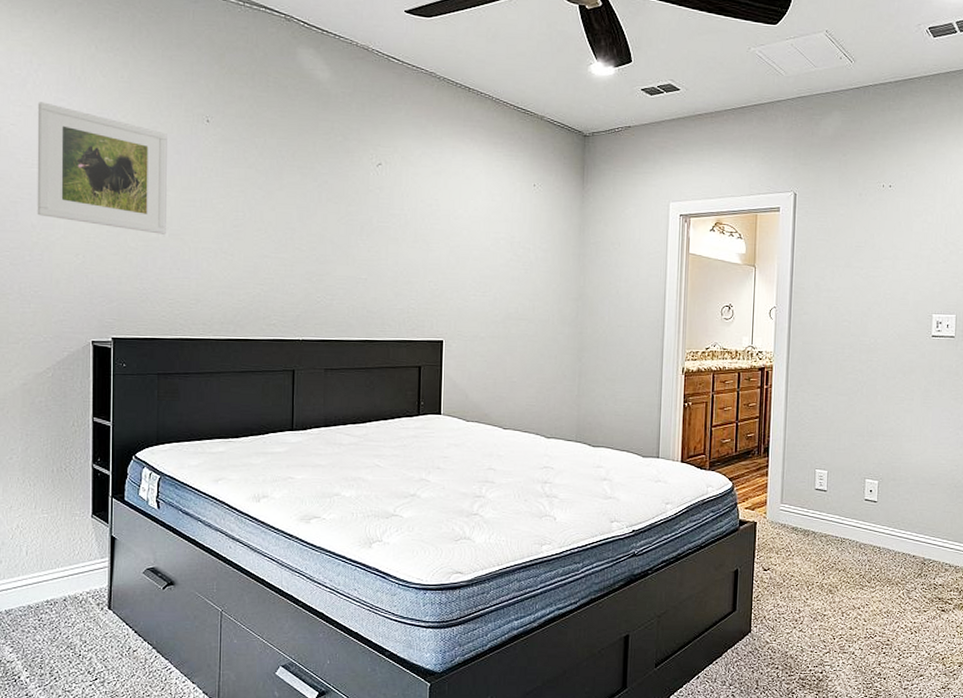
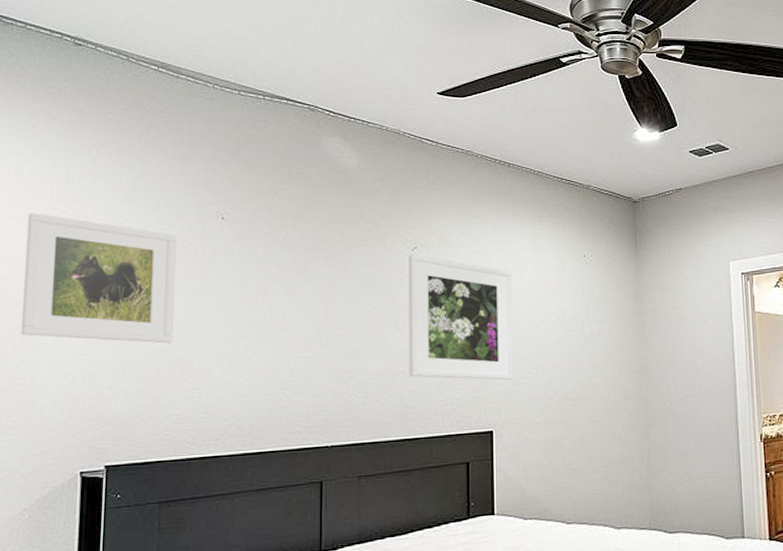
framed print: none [371,170,466,296] -> present [408,254,514,380]

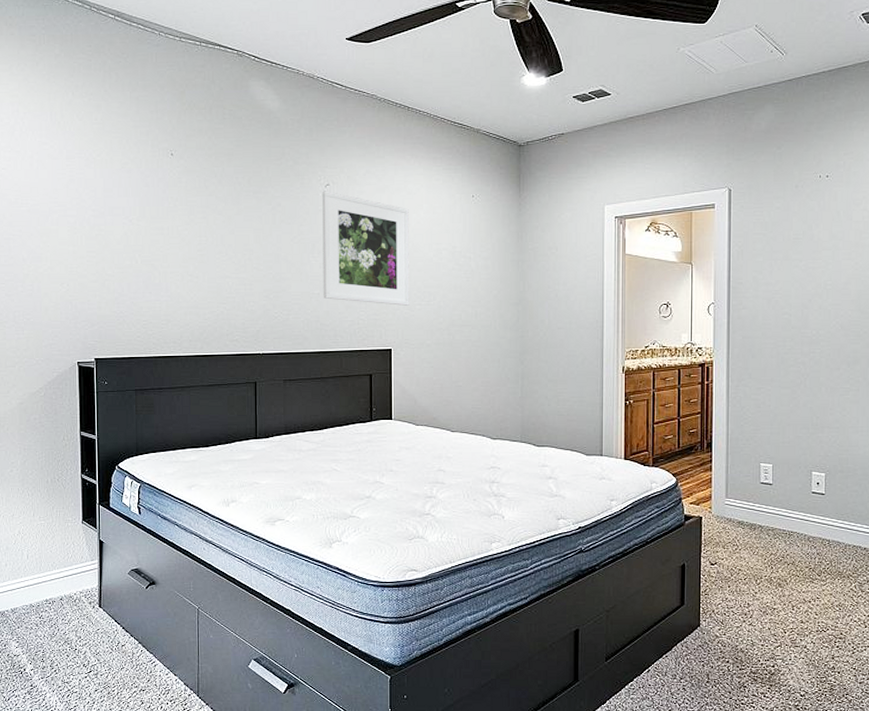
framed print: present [20,213,176,344] -> none [24,147,138,261]

